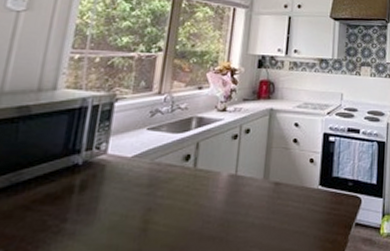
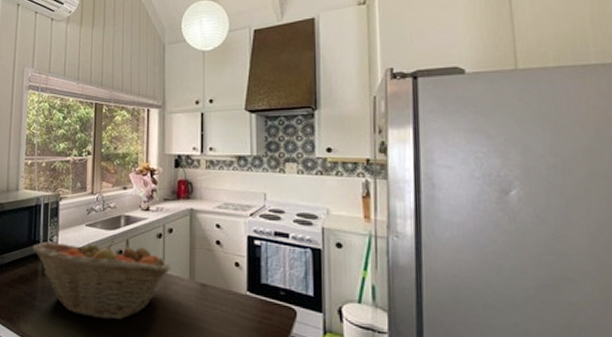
fruit basket: none [68,142,245,234] -> present [32,239,171,320]

